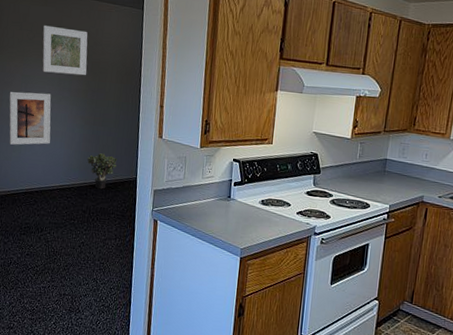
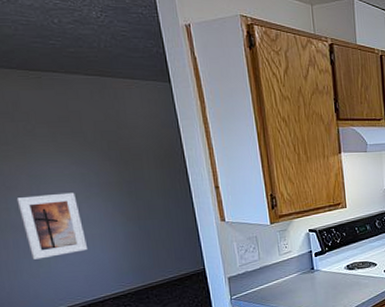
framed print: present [42,25,88,76] -> none [43,112,116,168]
potted plant: present [86,153,117,190] -> none [139,249,178,289]

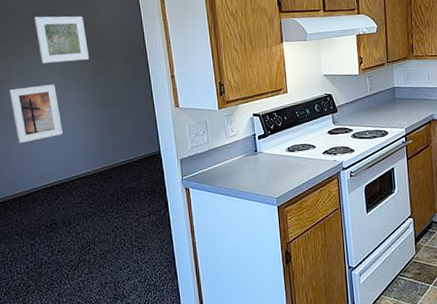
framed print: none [43,112,116,168] -> present [33,16,90,64]

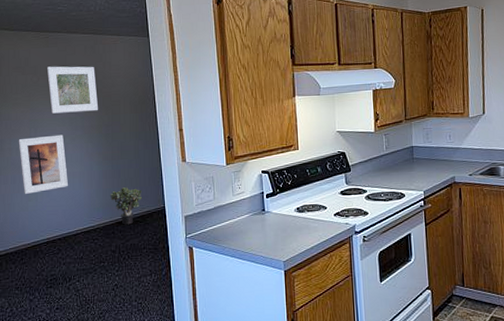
potted plant: none [105,133,137,170] -> present [109,187,142,225]

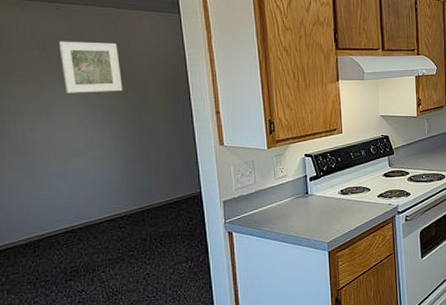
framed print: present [18,135,68,194] -> none [25,116,88,181]
potted plant: present [109,187,142,225] -> none [138,172,175,212]

